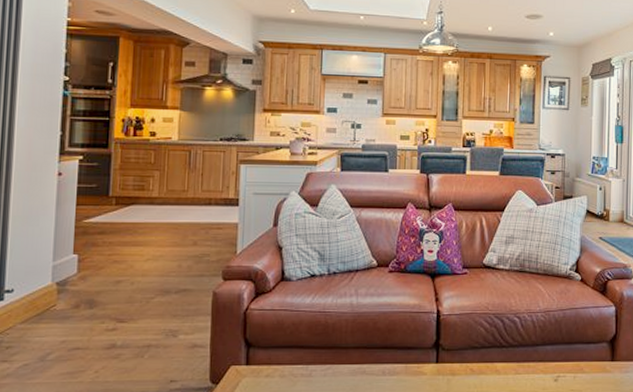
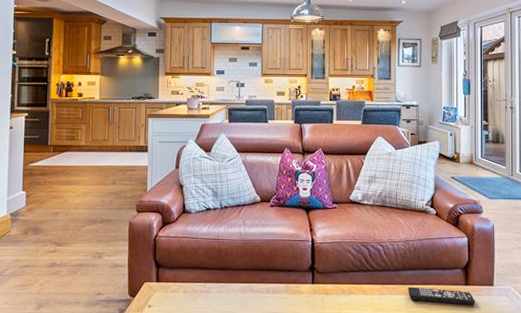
remote control: none [546,364,622,384] -> present [407,287,476,306]

